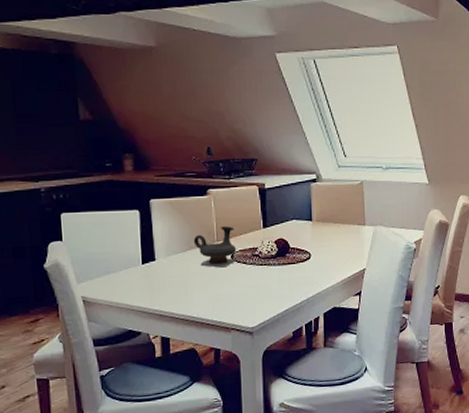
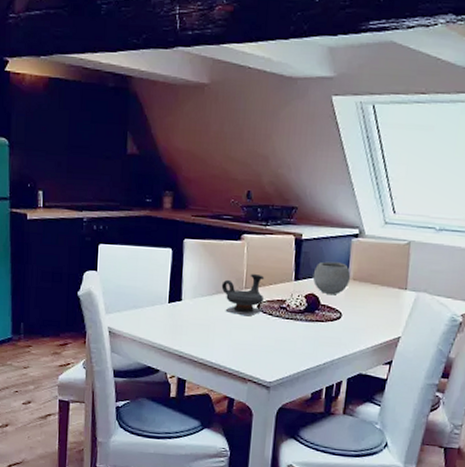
bowl: none [279,206,315,237] -> present [312,261,351,294]

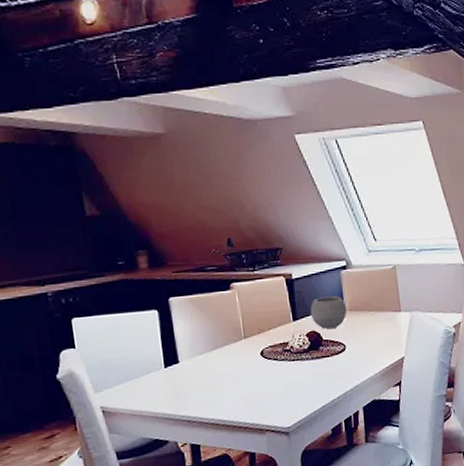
teapot: present [221,274,265,317] -> none [218,321,267,366]

